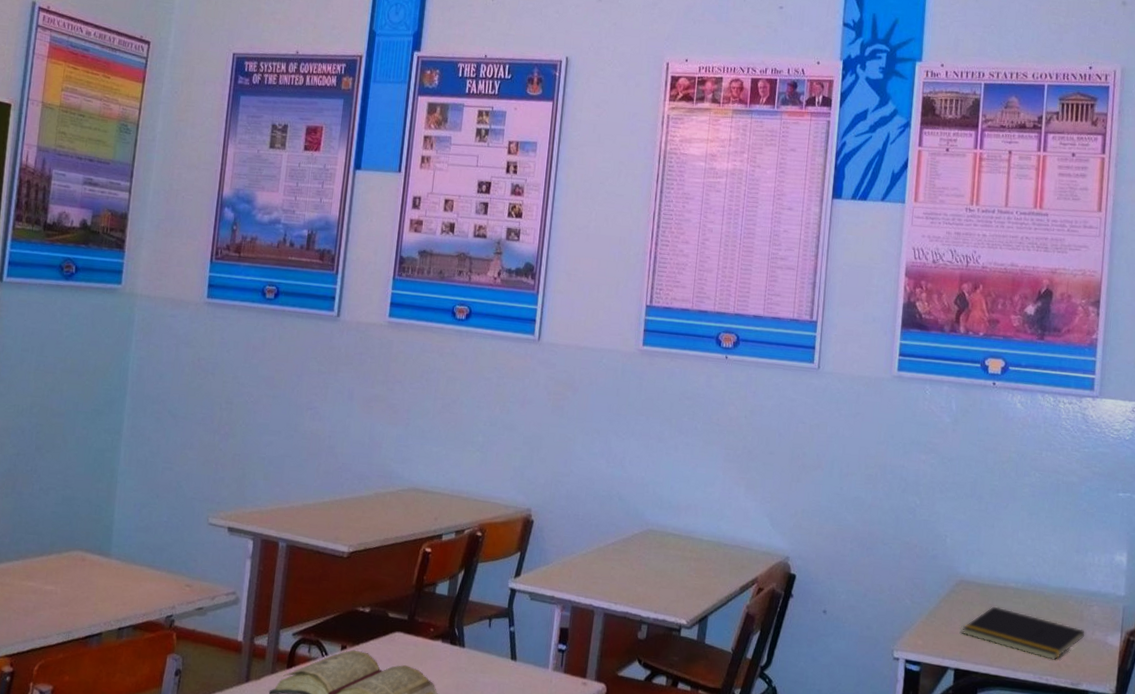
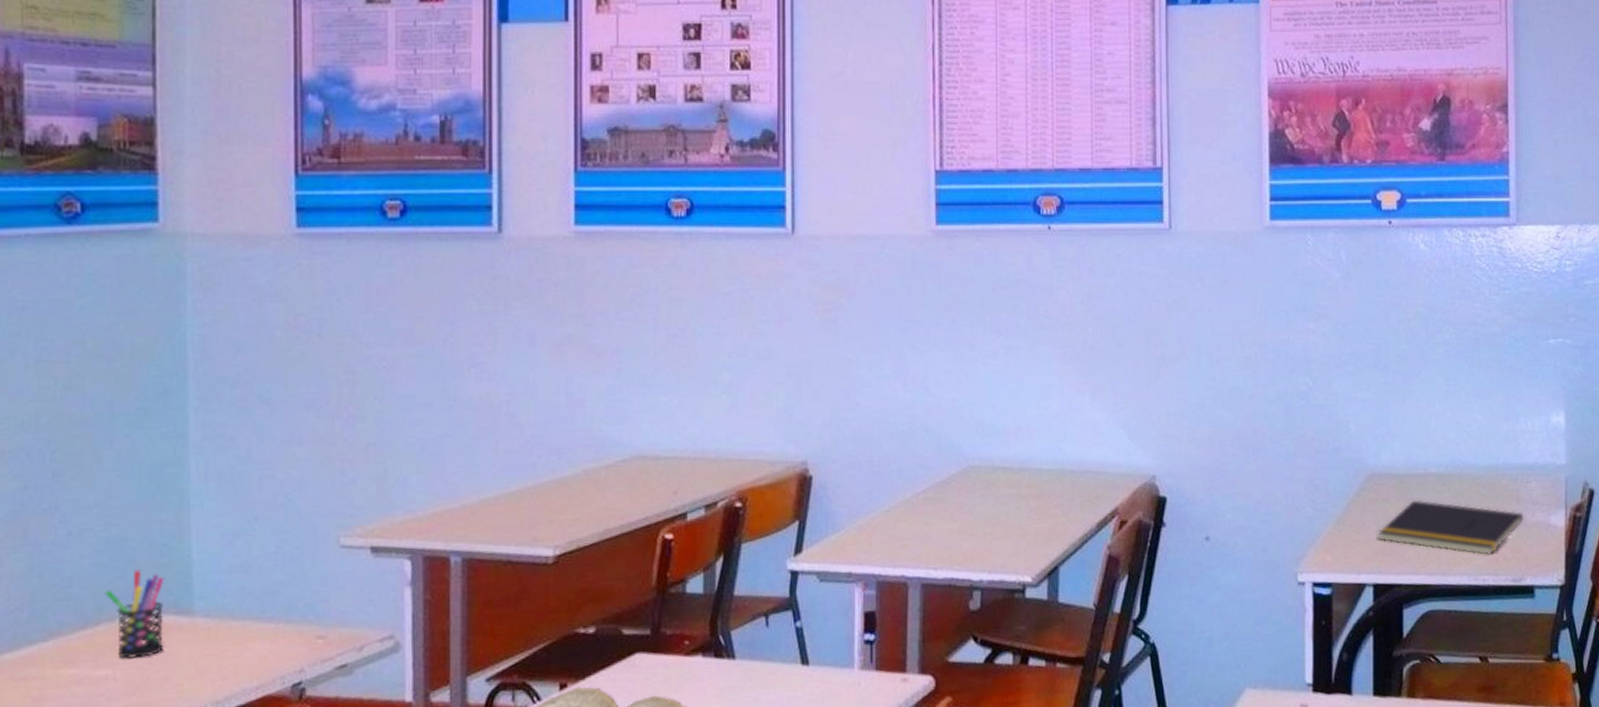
pen holder: none [57,520,96,582] -> present [105,569,165,659]

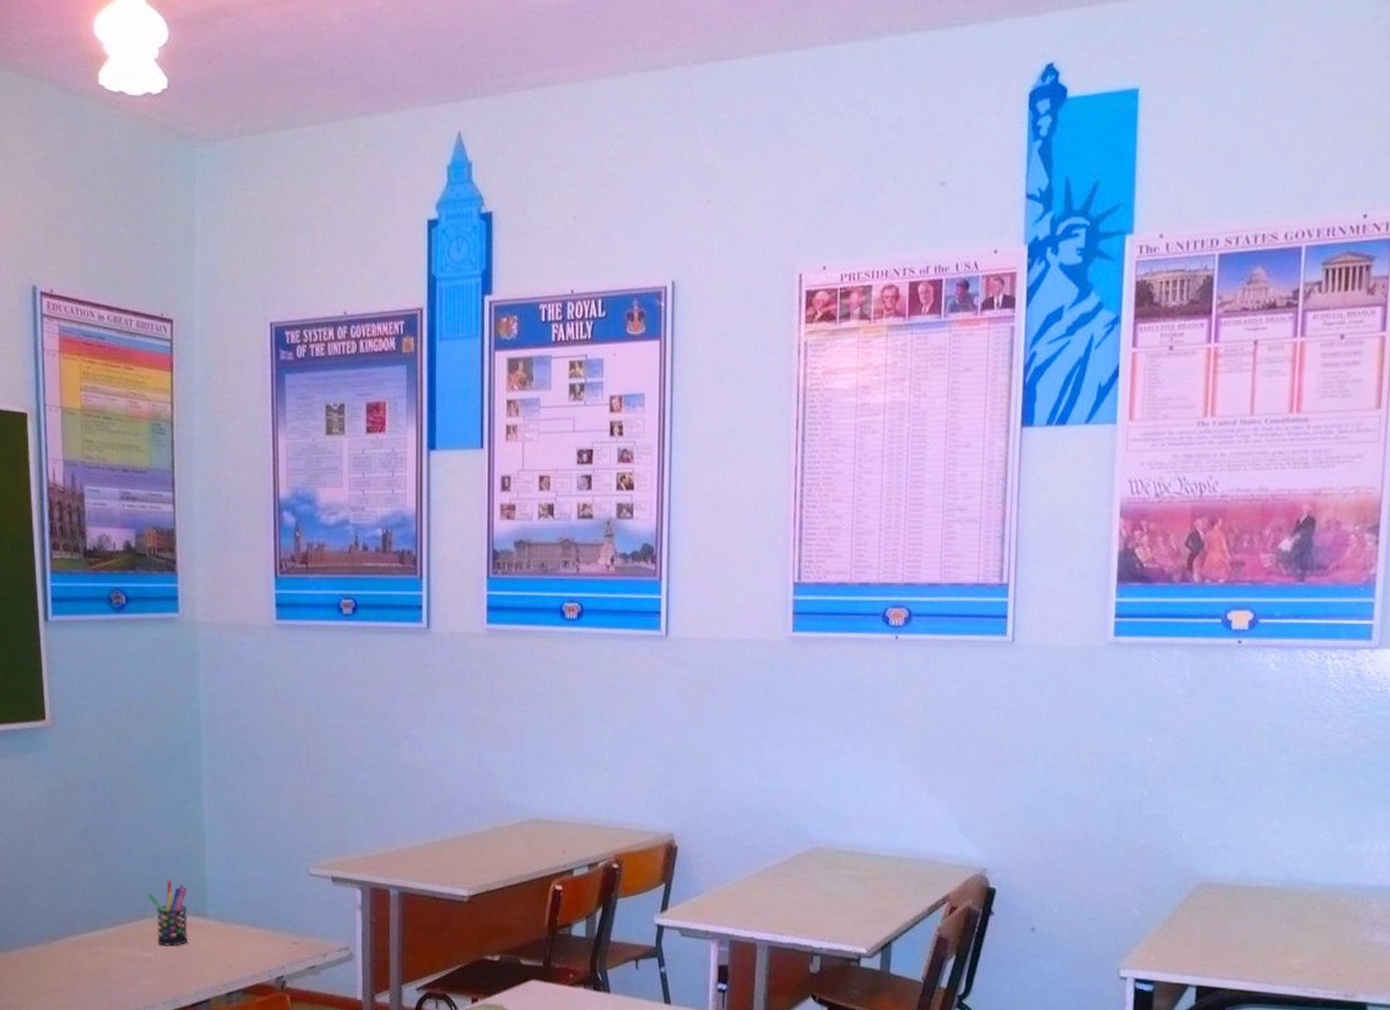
notepad: present [1378,500,1524,556] -> none [1204,910,1362,970]

